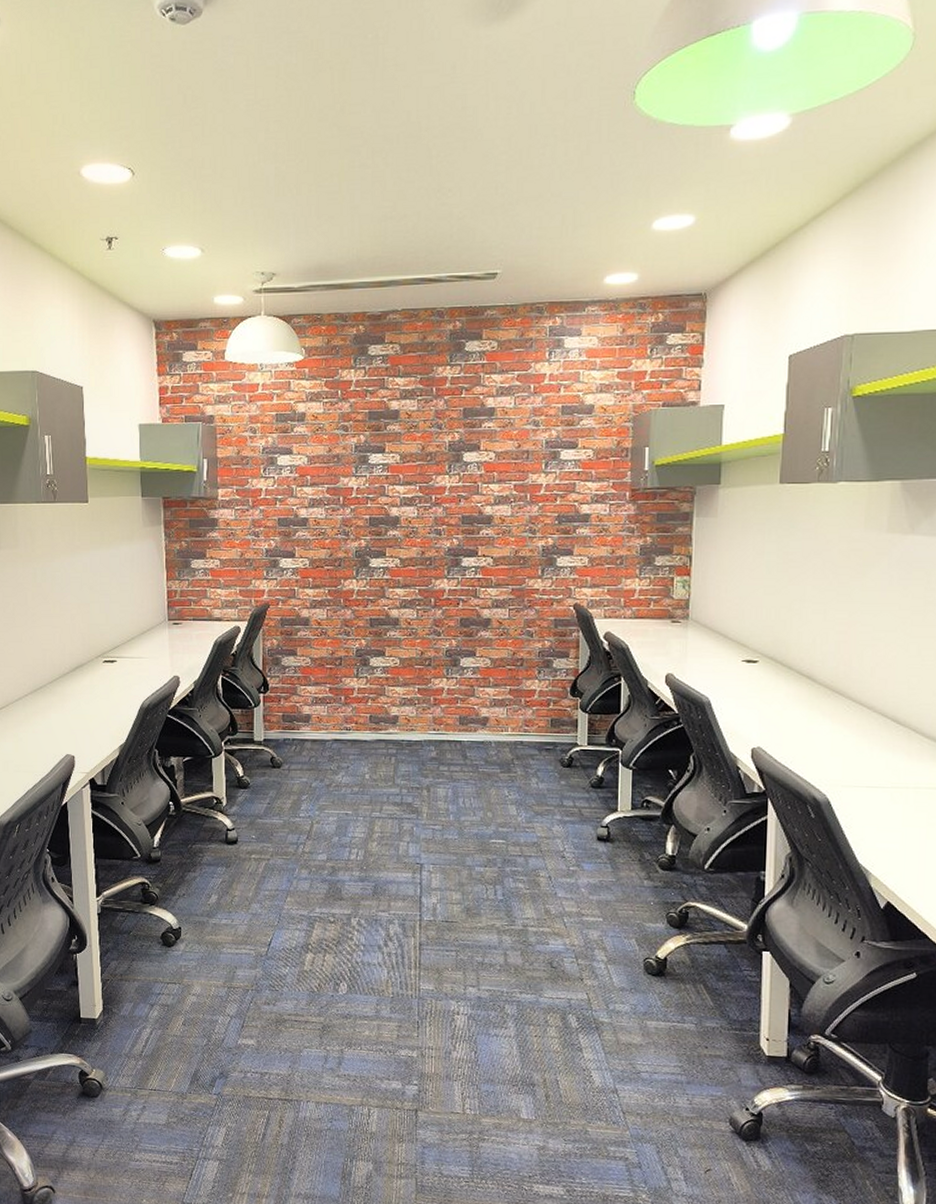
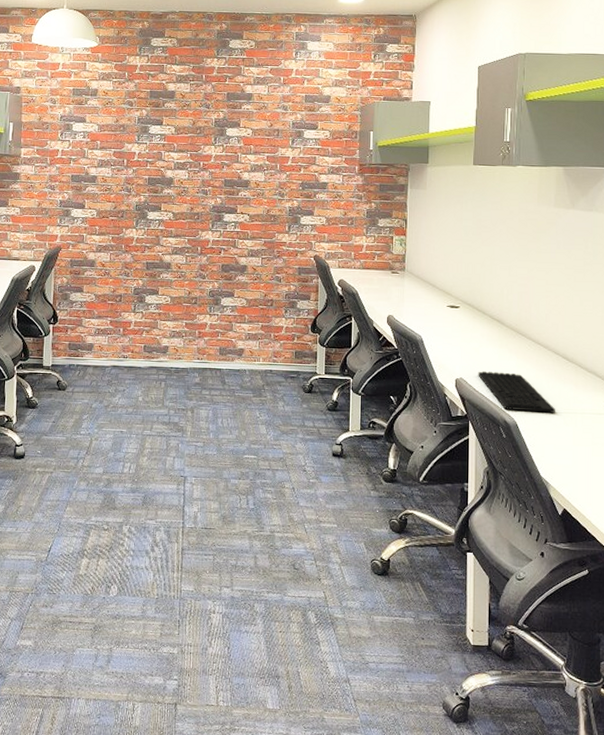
keyboard: none [780,738,880,788] -> present [478,371,555,413]

